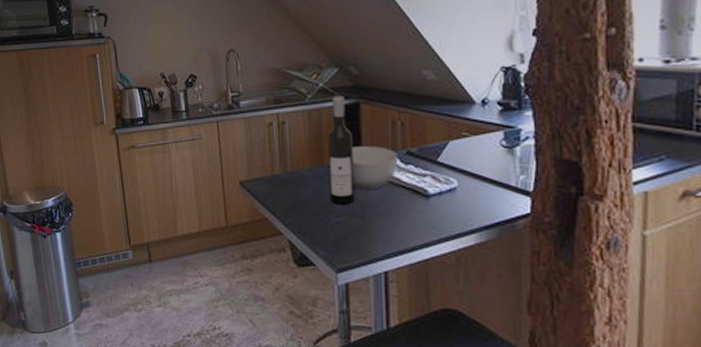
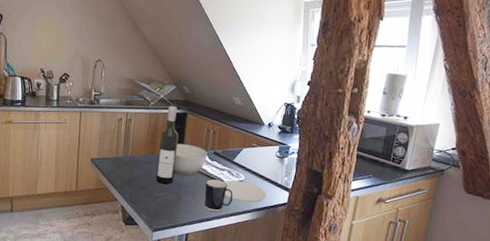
mug: none [400,191,445,238] -> present [204,179,233,212]
plate: none [428,188,496,219] -> present [224,180,267,203]

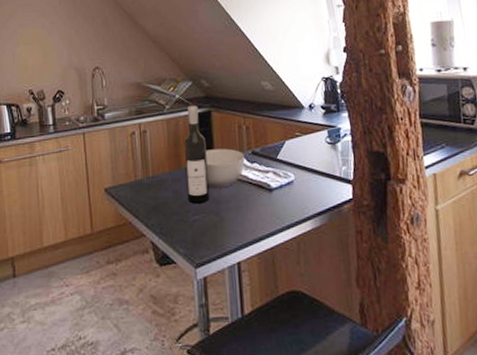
mug: present [204,179,233,212] -> none [248,185,286,228]
plate: present [224,180,267,203] -> none [271,181,326,208]

